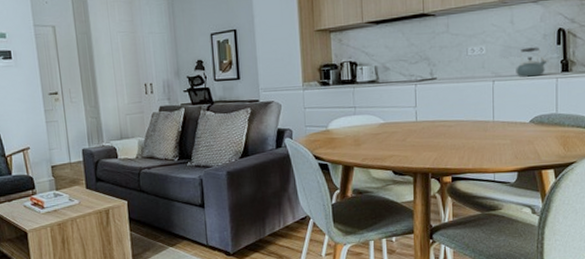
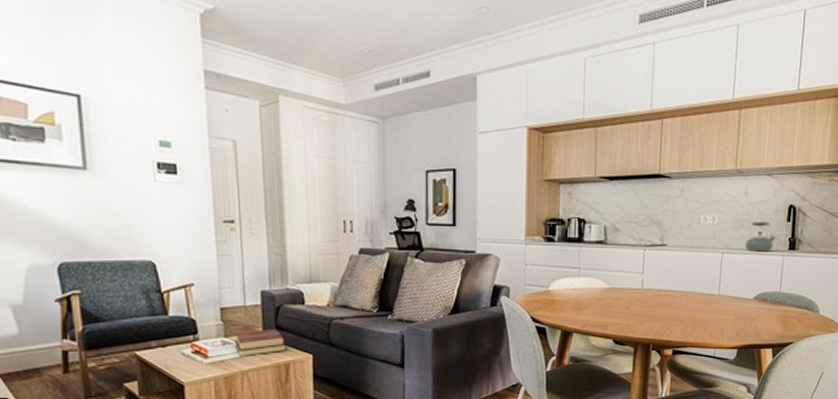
books: none [63,181,107,207] -> present [234,329,288,357]

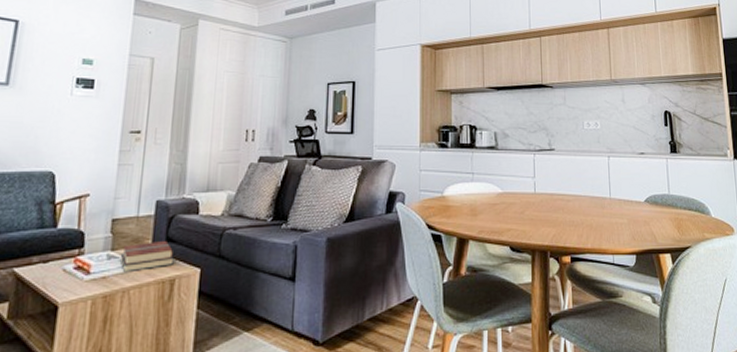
kettle: present [745,221,776,252] -> none [629,126,657,155]

